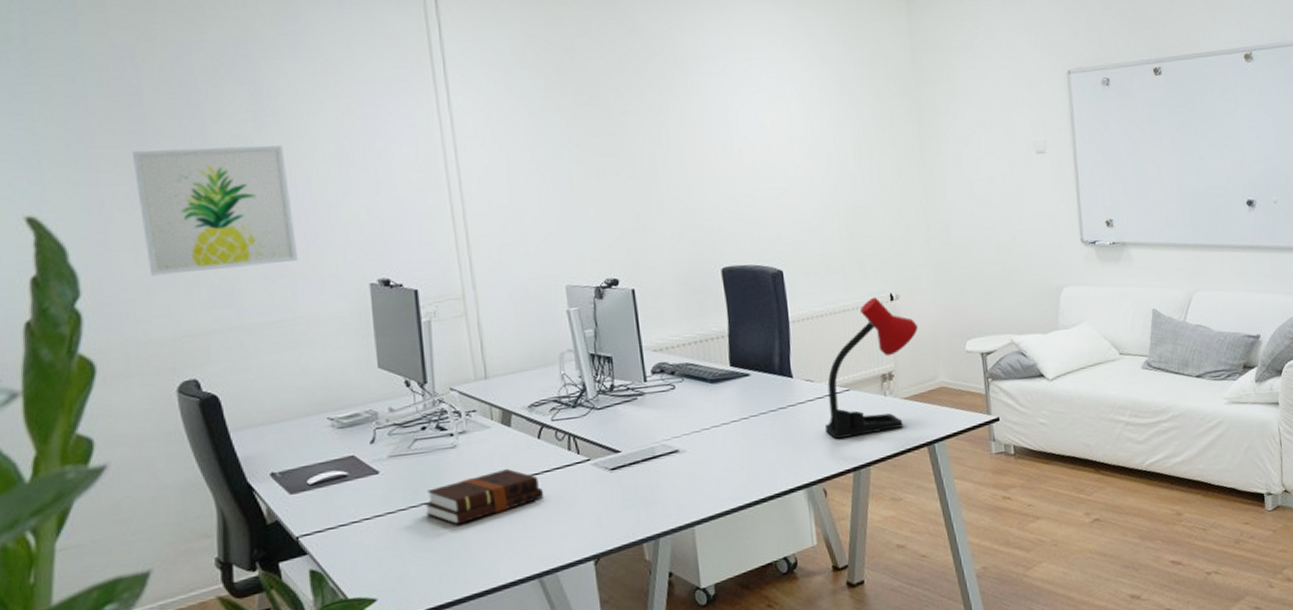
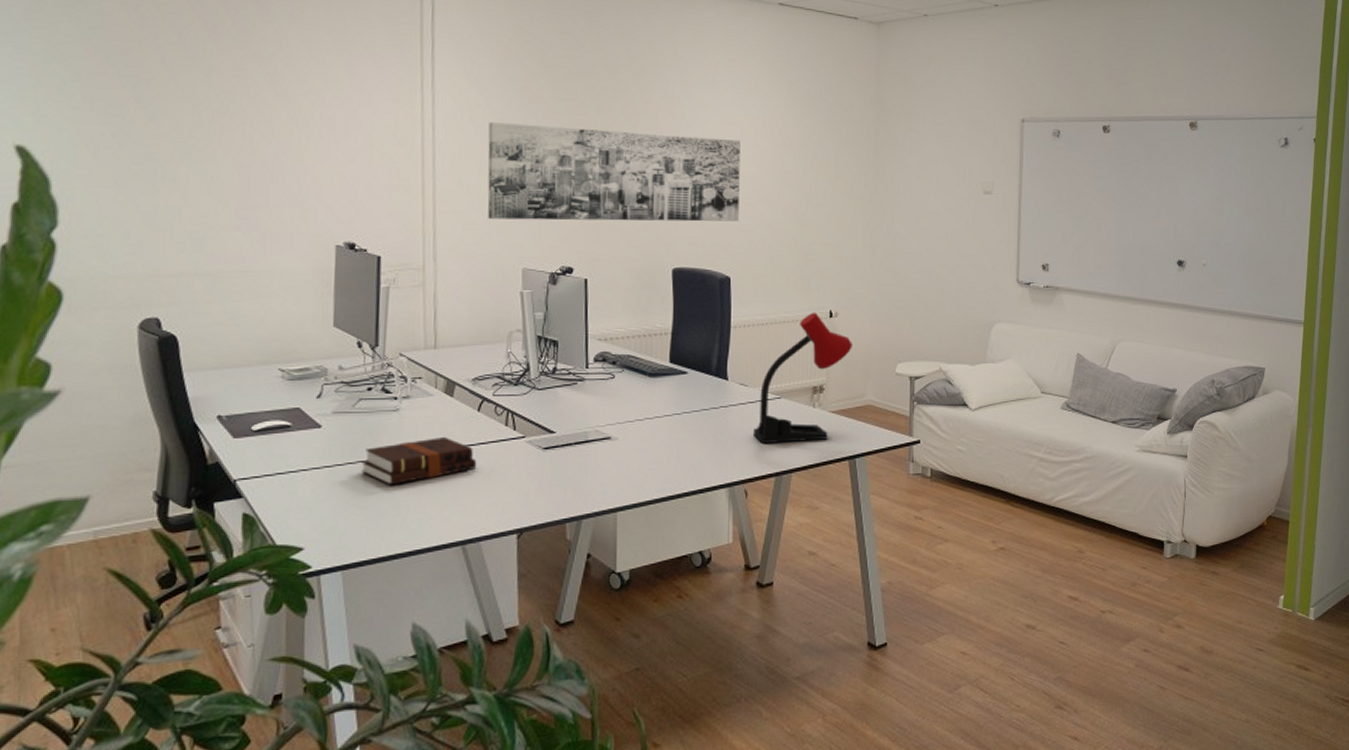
wall art: present [131,145,297,276] -> none [125,94,271,217]
wall art: none [512,127,785,238] -> present [487,122,740,222]

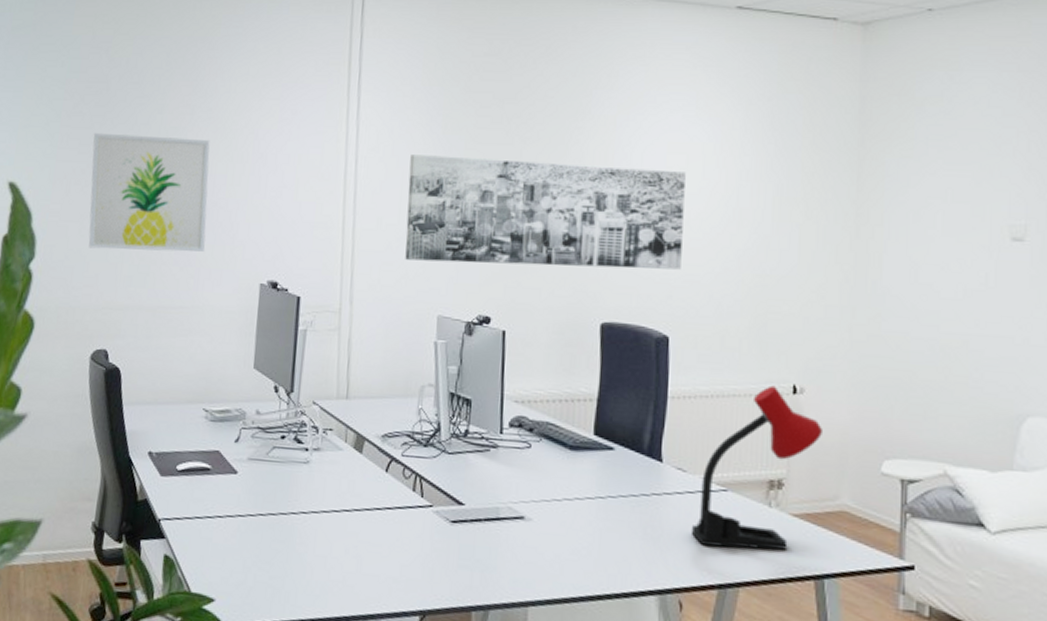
wall art: none [125,94,271,217] -> present [88,132,210,252]
hardback book: present [361,437,477,486] -> none [271,496,383,544]

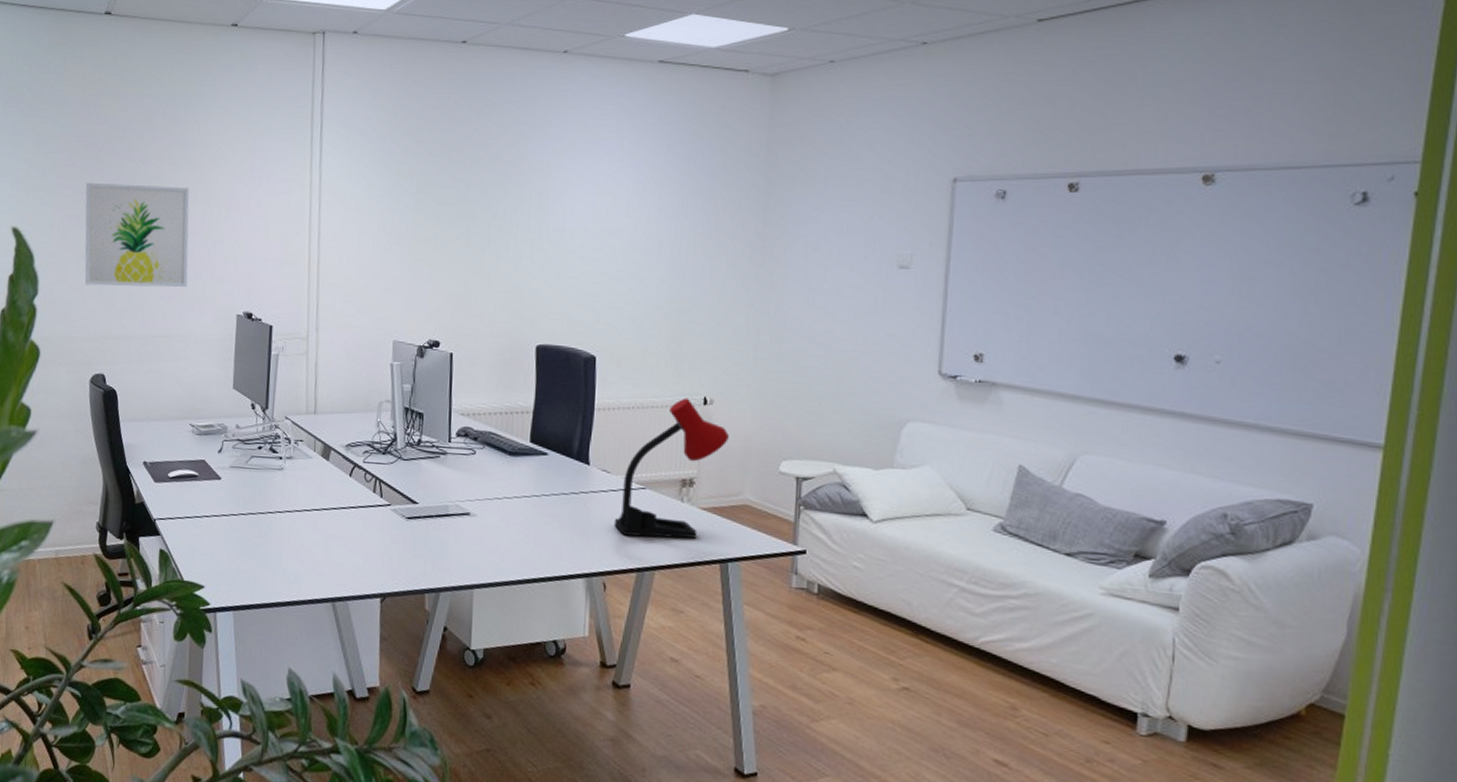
wall art: present [405,155,686,270] -> none [364,198,612,298]

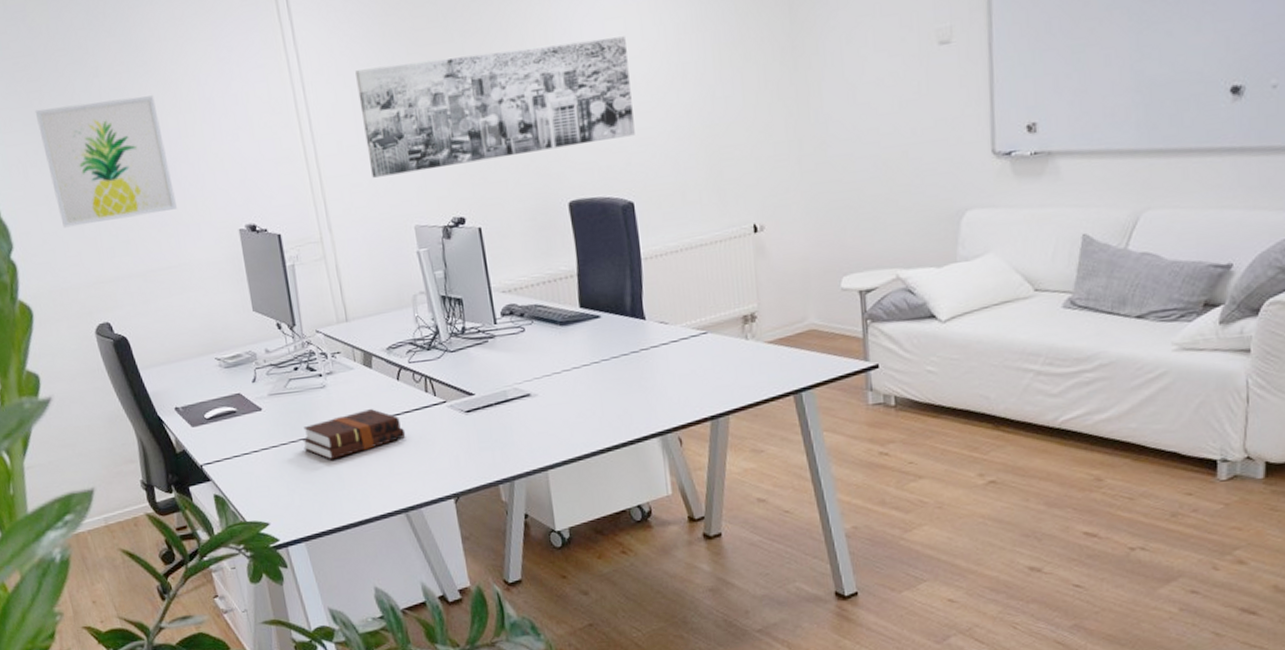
hardback book: none [251,498,348,539] -> present [302,409,406,460]
wall art: none [364,198,612,298] -> present [355,36,635,178]
desk lamp: present [613,398,729,539] -> none [679,228,785,385]

